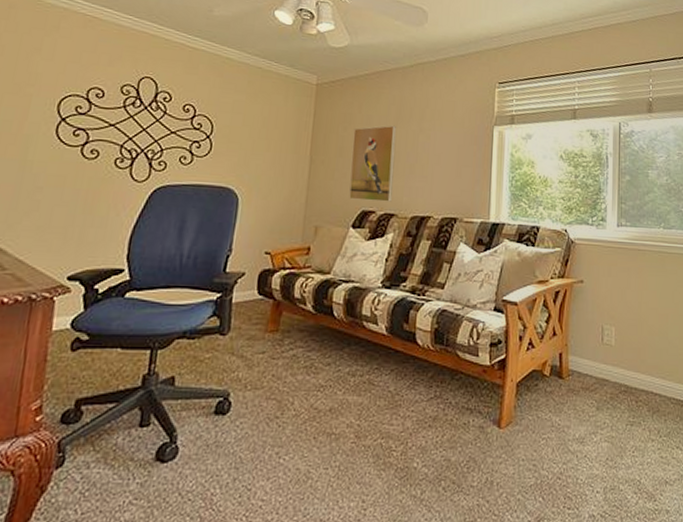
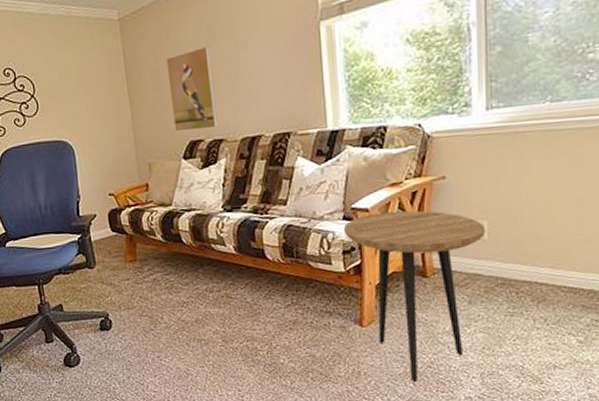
side table: none [493,308,613,497] -> present [343,210,486,383]

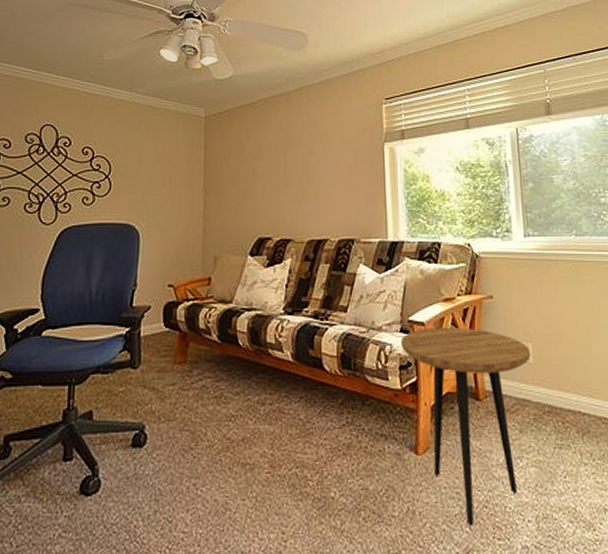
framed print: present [166,45,218,132] -> none [244,150,287,228]

